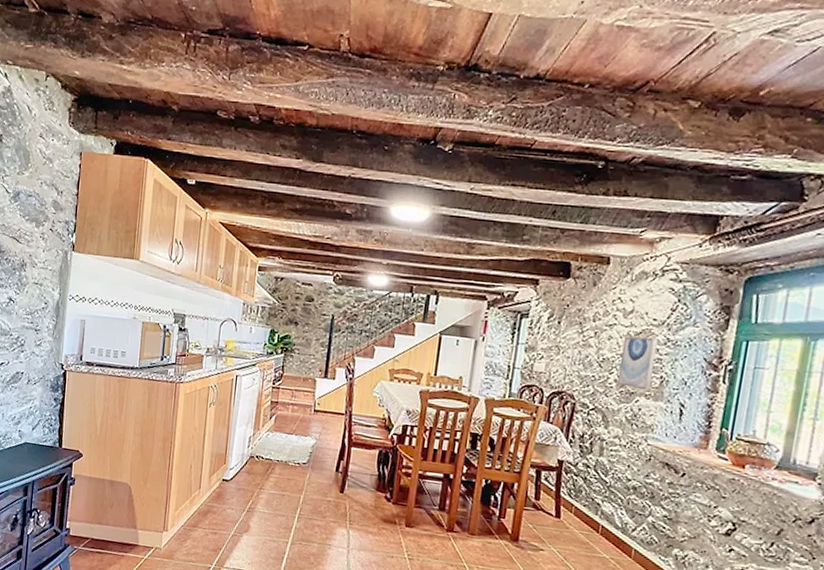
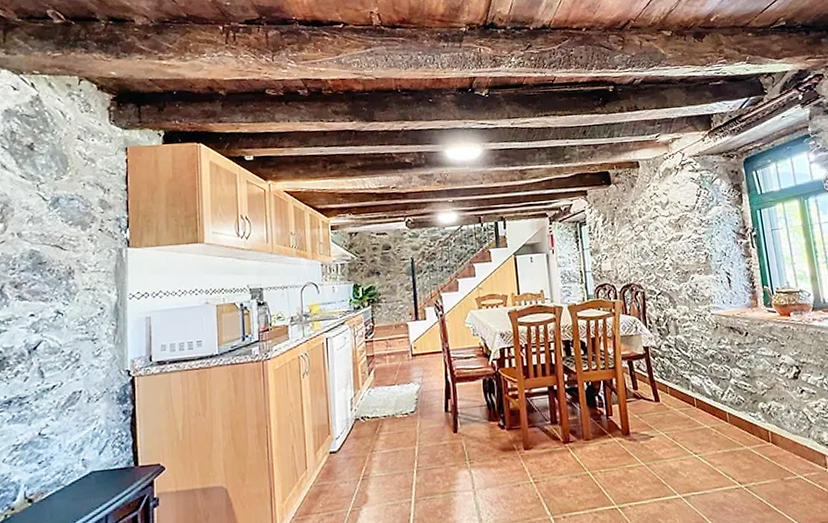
wall art: present [616,336,658,391] -> none [667,221,700,268]

